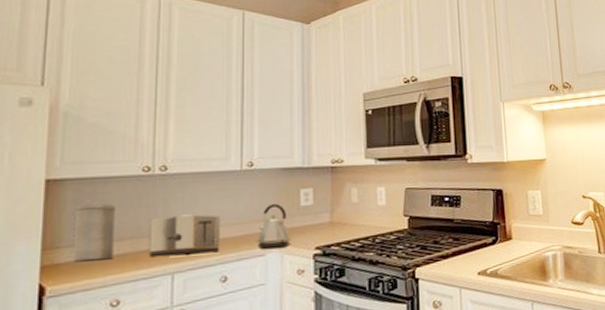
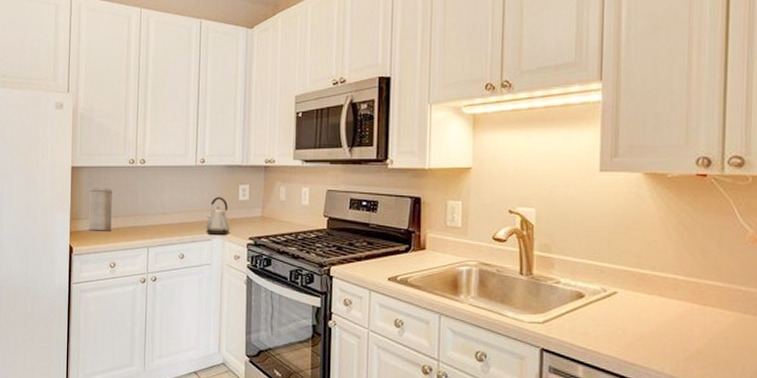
toaster: present [147,214,220,258] -> none [132,201,180,235]

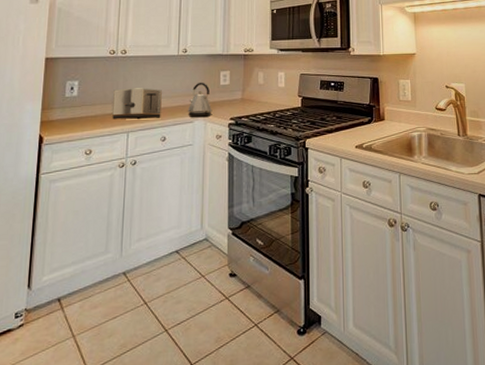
canister: present [88,187,112,233] -> none [62,76,90,121]
toaster: none [132,201,180,235] -> present [111,88,162,120]

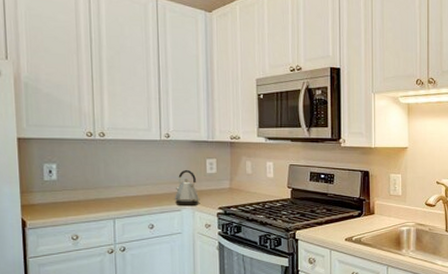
toaster: present [111,88,162,120] -> none [94,173,147,206]

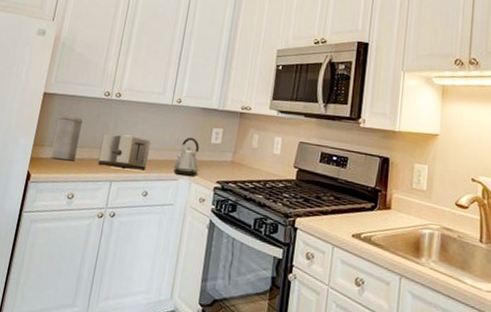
canister: none [40,159,72,205] -> present [51,114,83,163]
toaster: none [94,173,147,206] -> present [97,134,151,171]

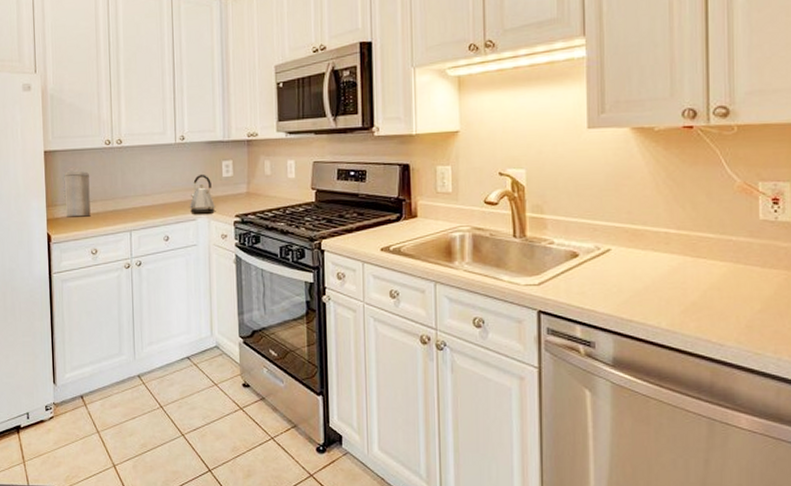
toaster: present [97,134,151,171] -> none [112,181,162,217]

